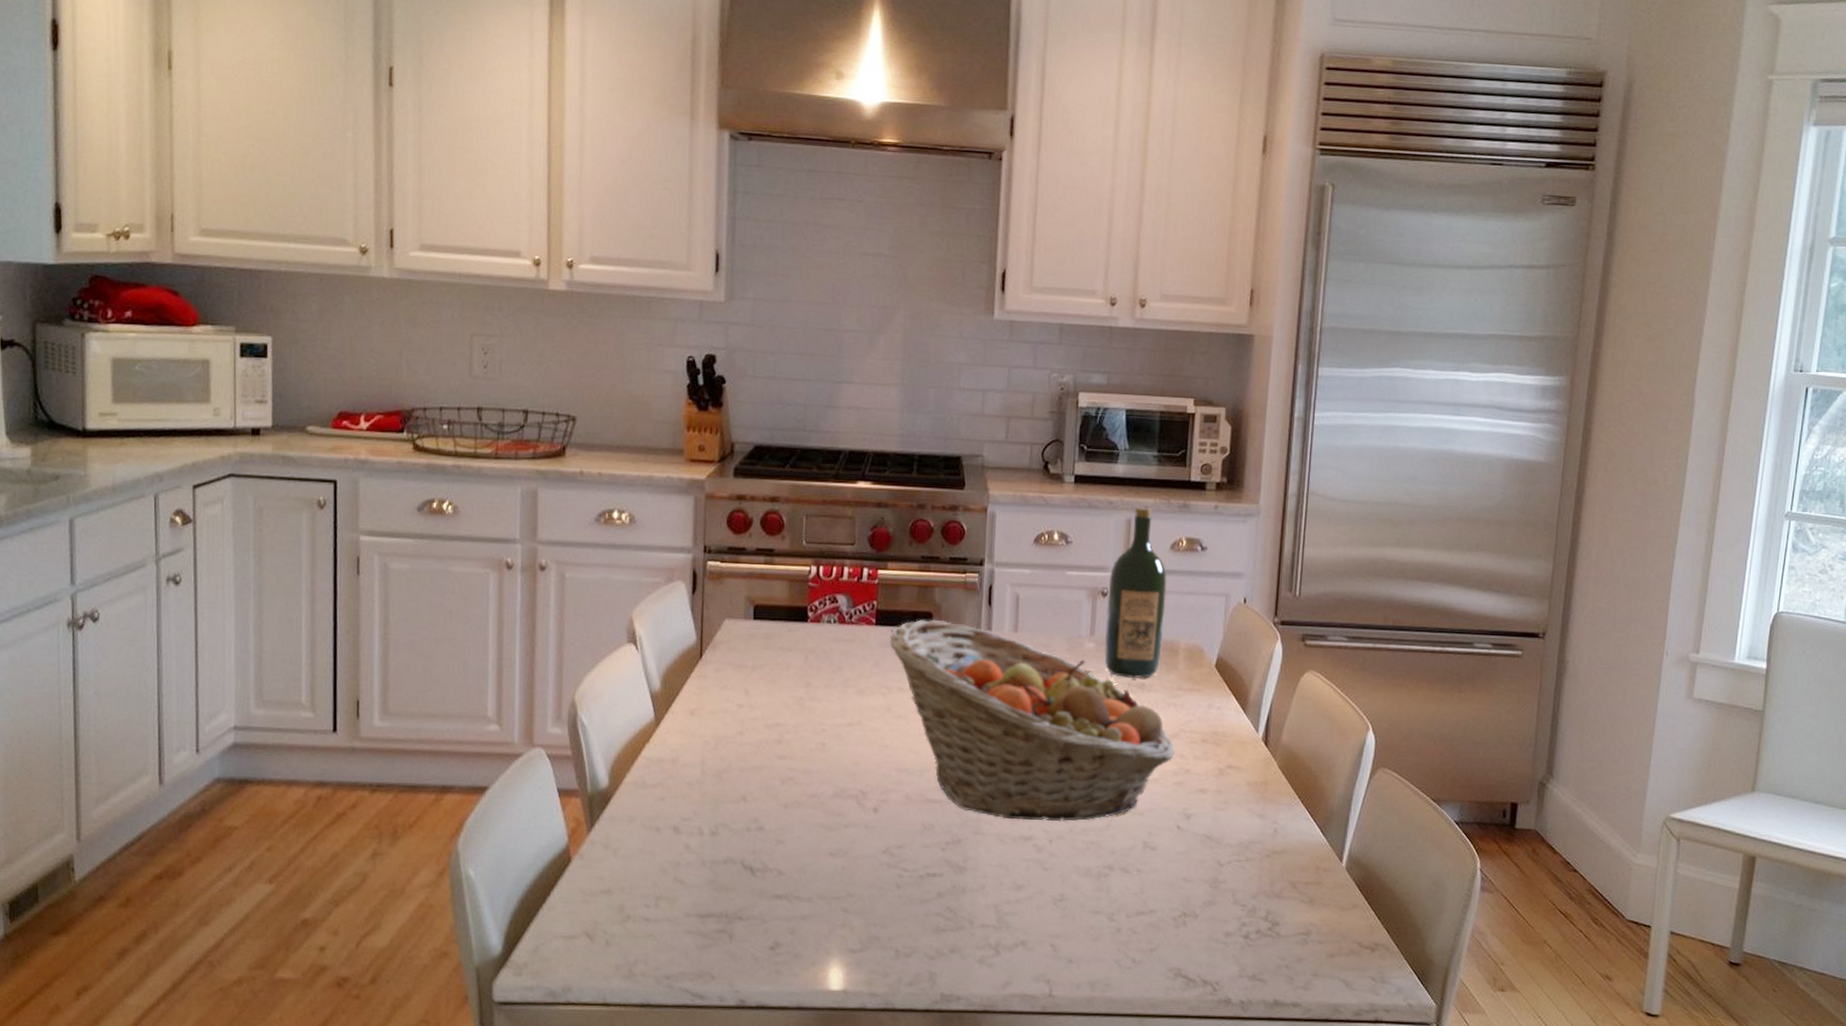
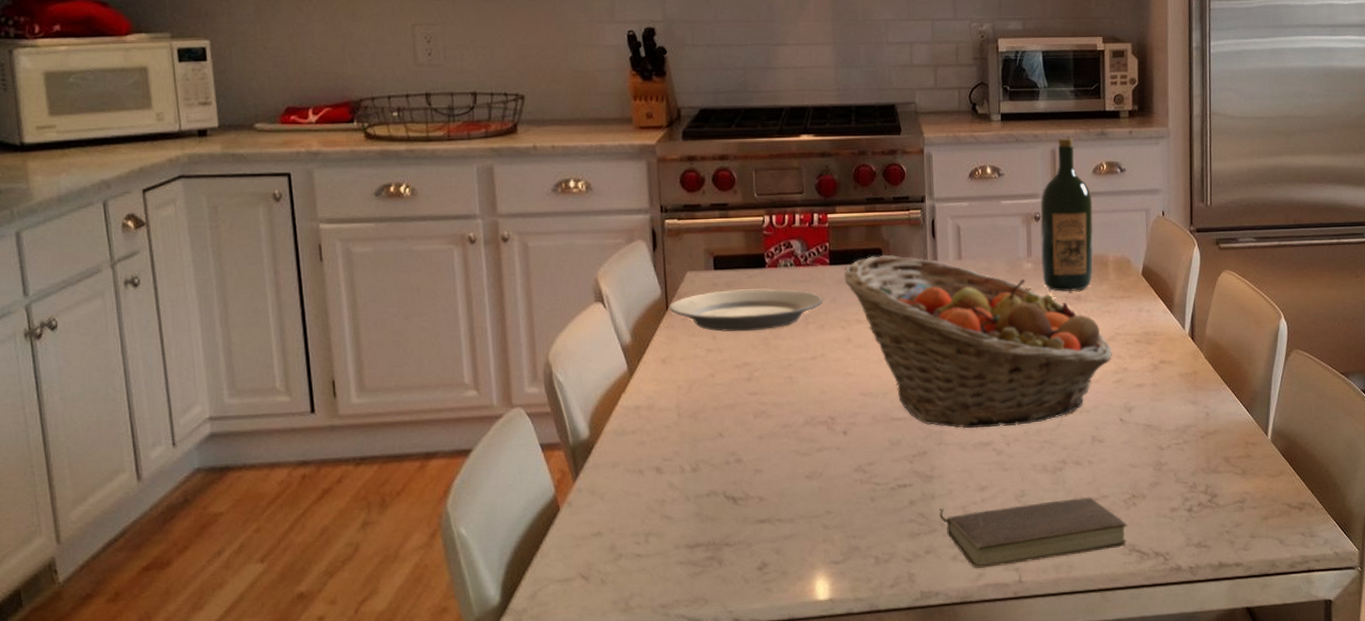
plate: none [703,642,866,690] -> present [669,288,824,332]
book: none [969,904,1175,977] -> present [939,496,1128,569]

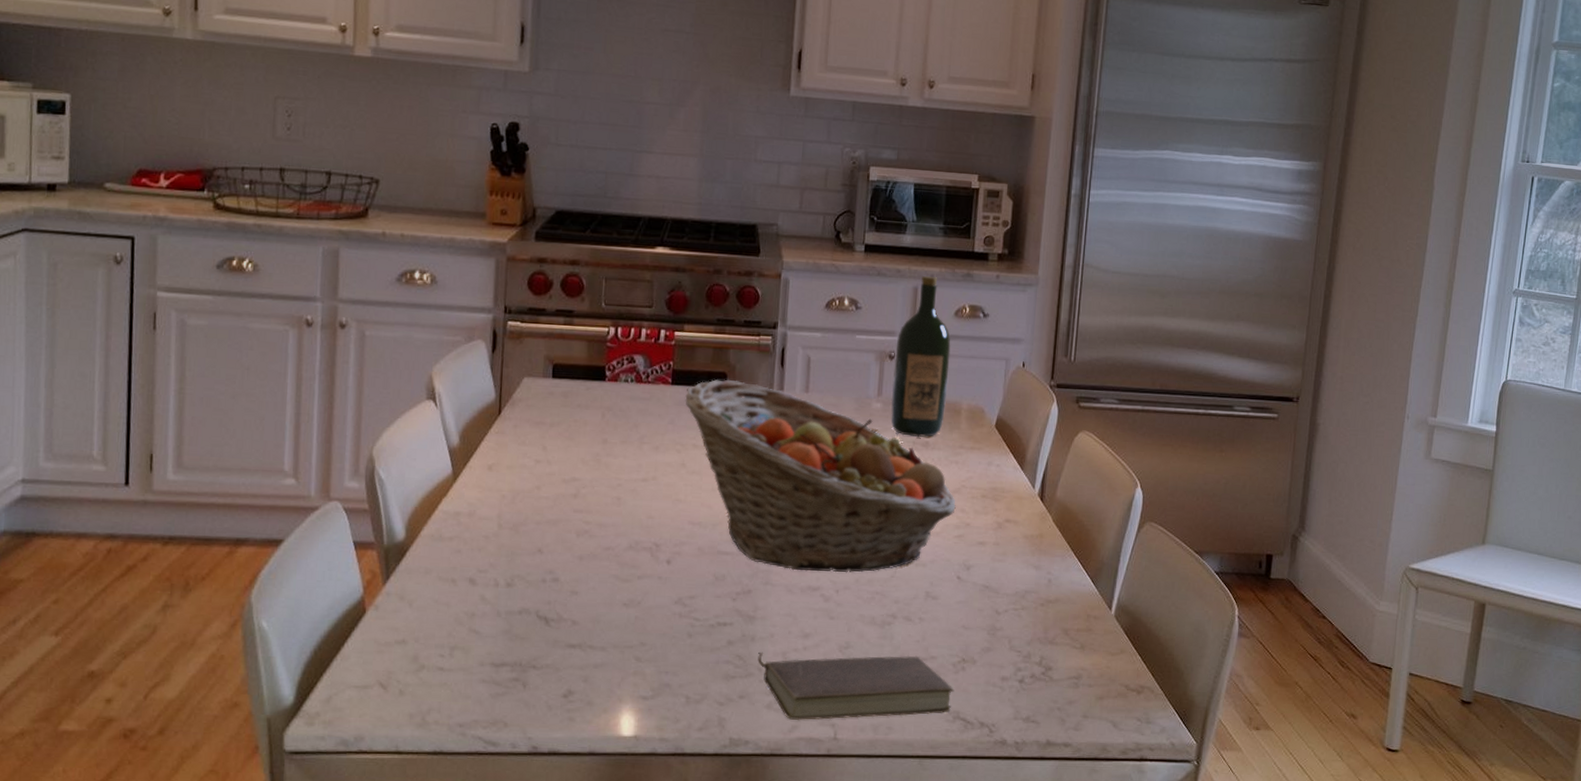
plate: present [669,288,824,332] -> none [501,400,662,446]

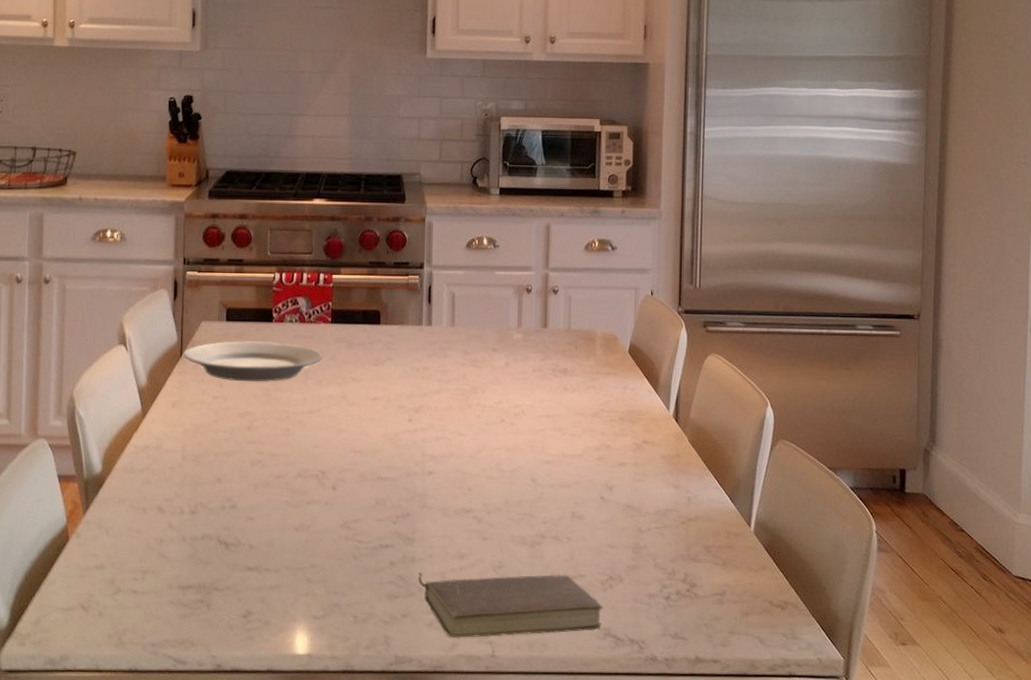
plate: none [501,400,662,446] -> present [183,341,323,382]
fruit basket: present [685,379,956,573] -> none [343,316,596,496]
wine bottle: present [891,276,951,438] -> none [530,214,583,365]

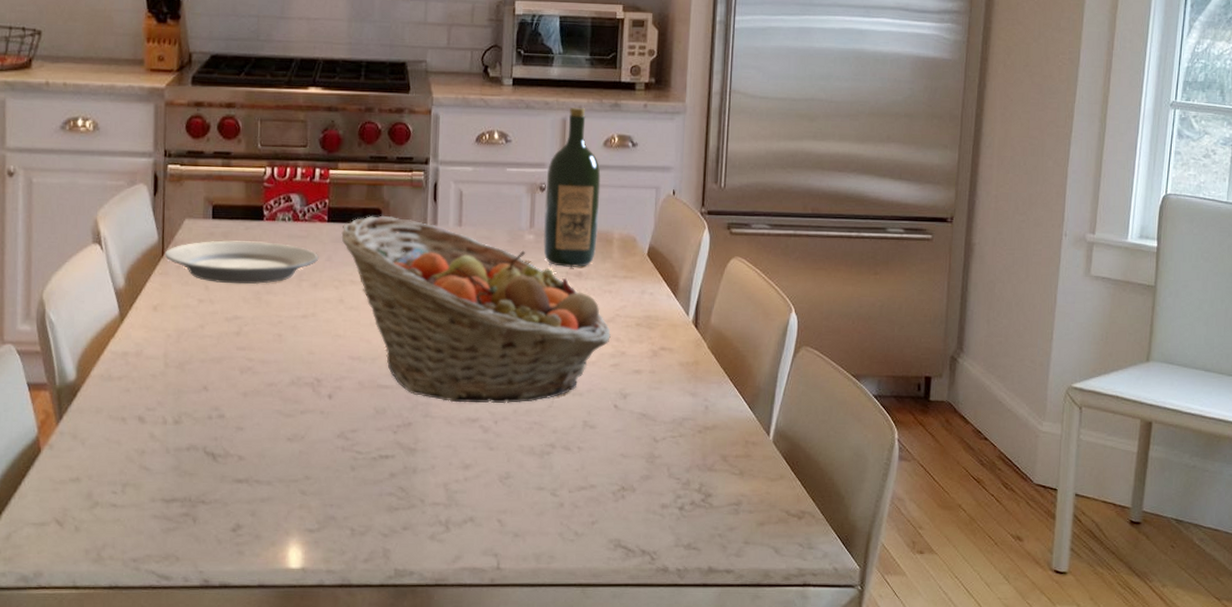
fruit basket: none [343,316,596,496] -> present [341,215,611,404]
book: present [418,572,604,639] -> none [420,483,615,551]
wine bottle: none [530,214,583,365] -> present [543,107,601,268]

